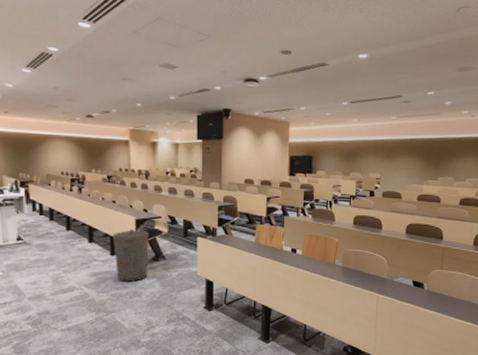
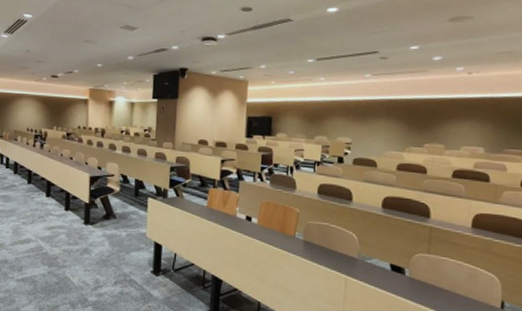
trash can: present [112,229,149,283] -> none [67,186,102,239]

